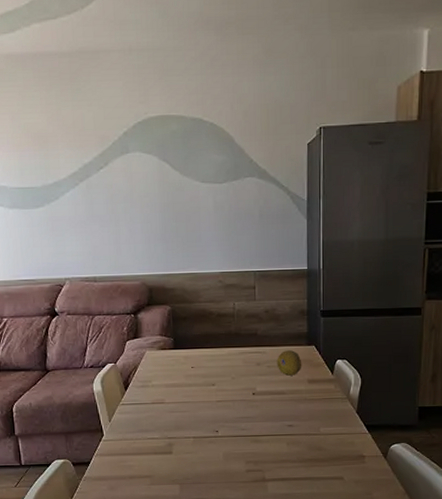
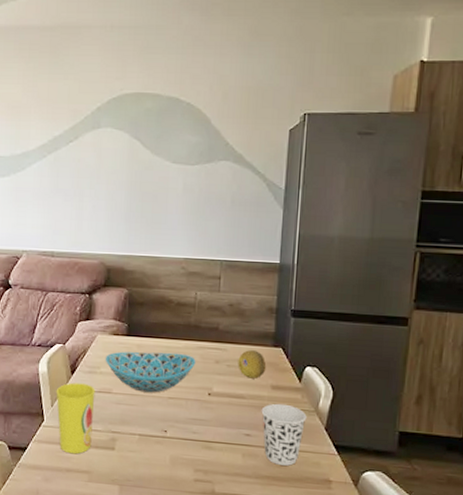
cup: none [112,397,151,462] -> present [56,382,95,454]
bowl: none [155,360,239,399] -> present [105,351,196,393]
cup: none [300,395,340,448] -> present [261,403,307,466]

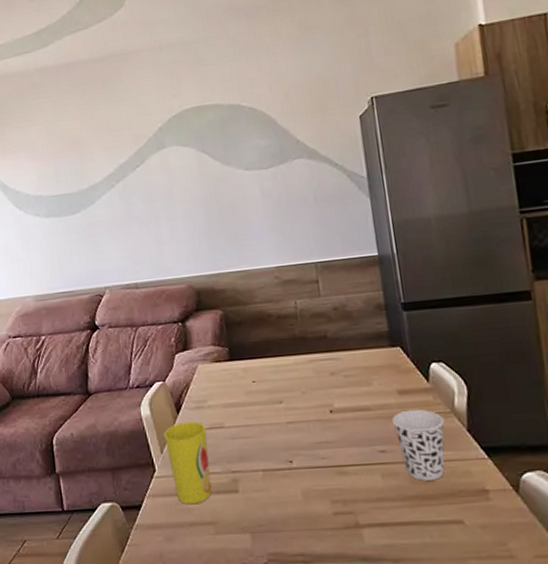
bowl: present [105,351,196,393] -> none [210,370,310,421]
fruit: present [238,350,267,379] -> none [354,354,388,386]

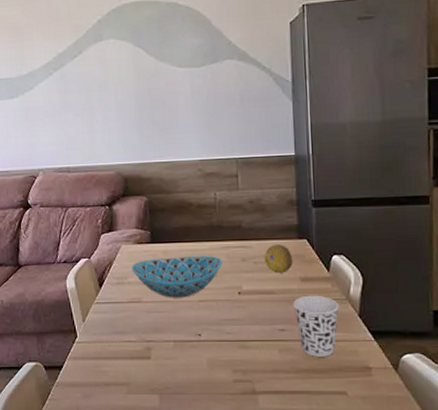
cup: present [163,421,212,505] -> none [86,295,127,368]
bowl: none [210,370,310,421] -> present [131,255,222,298]
fruit: none [354,354,388,386] -> present [264,244,294,273]

